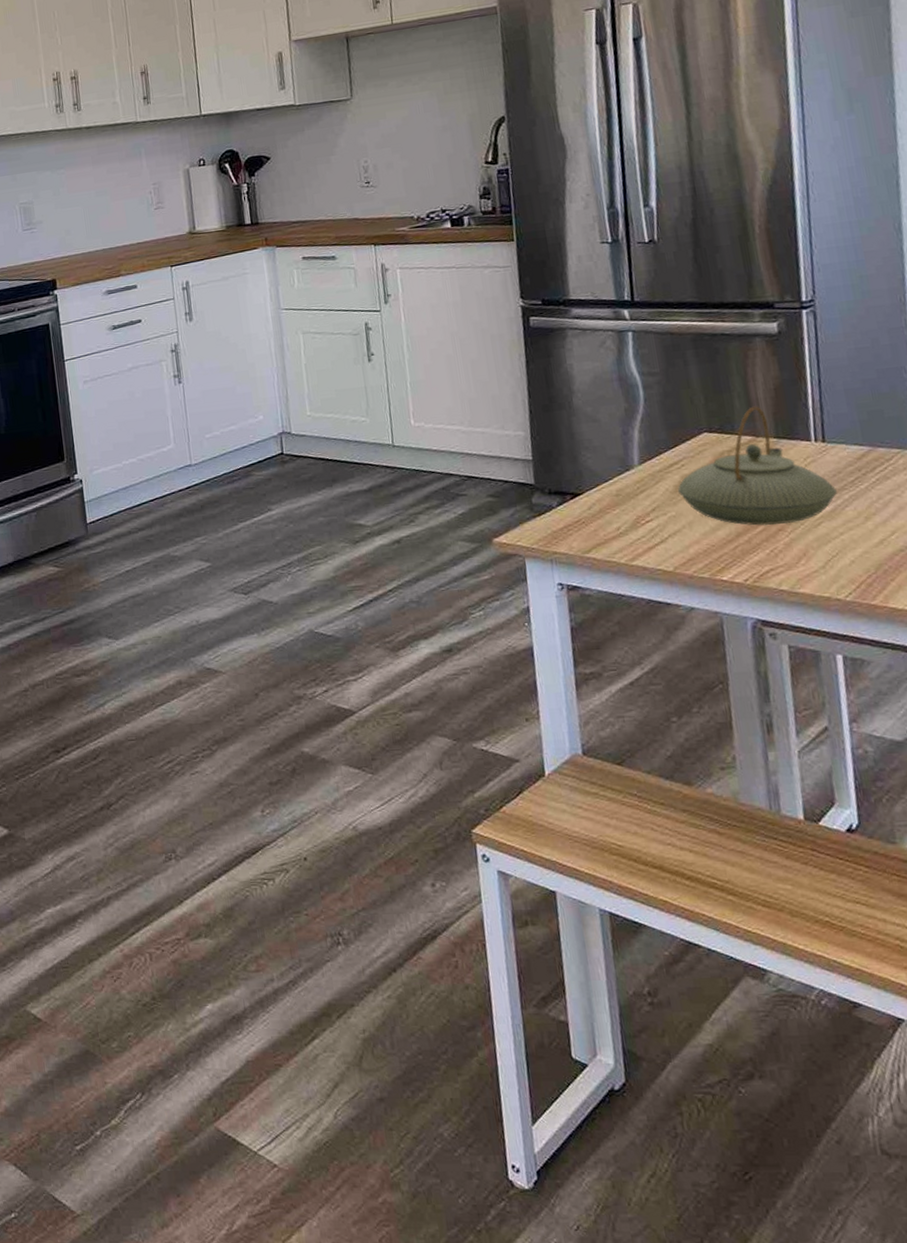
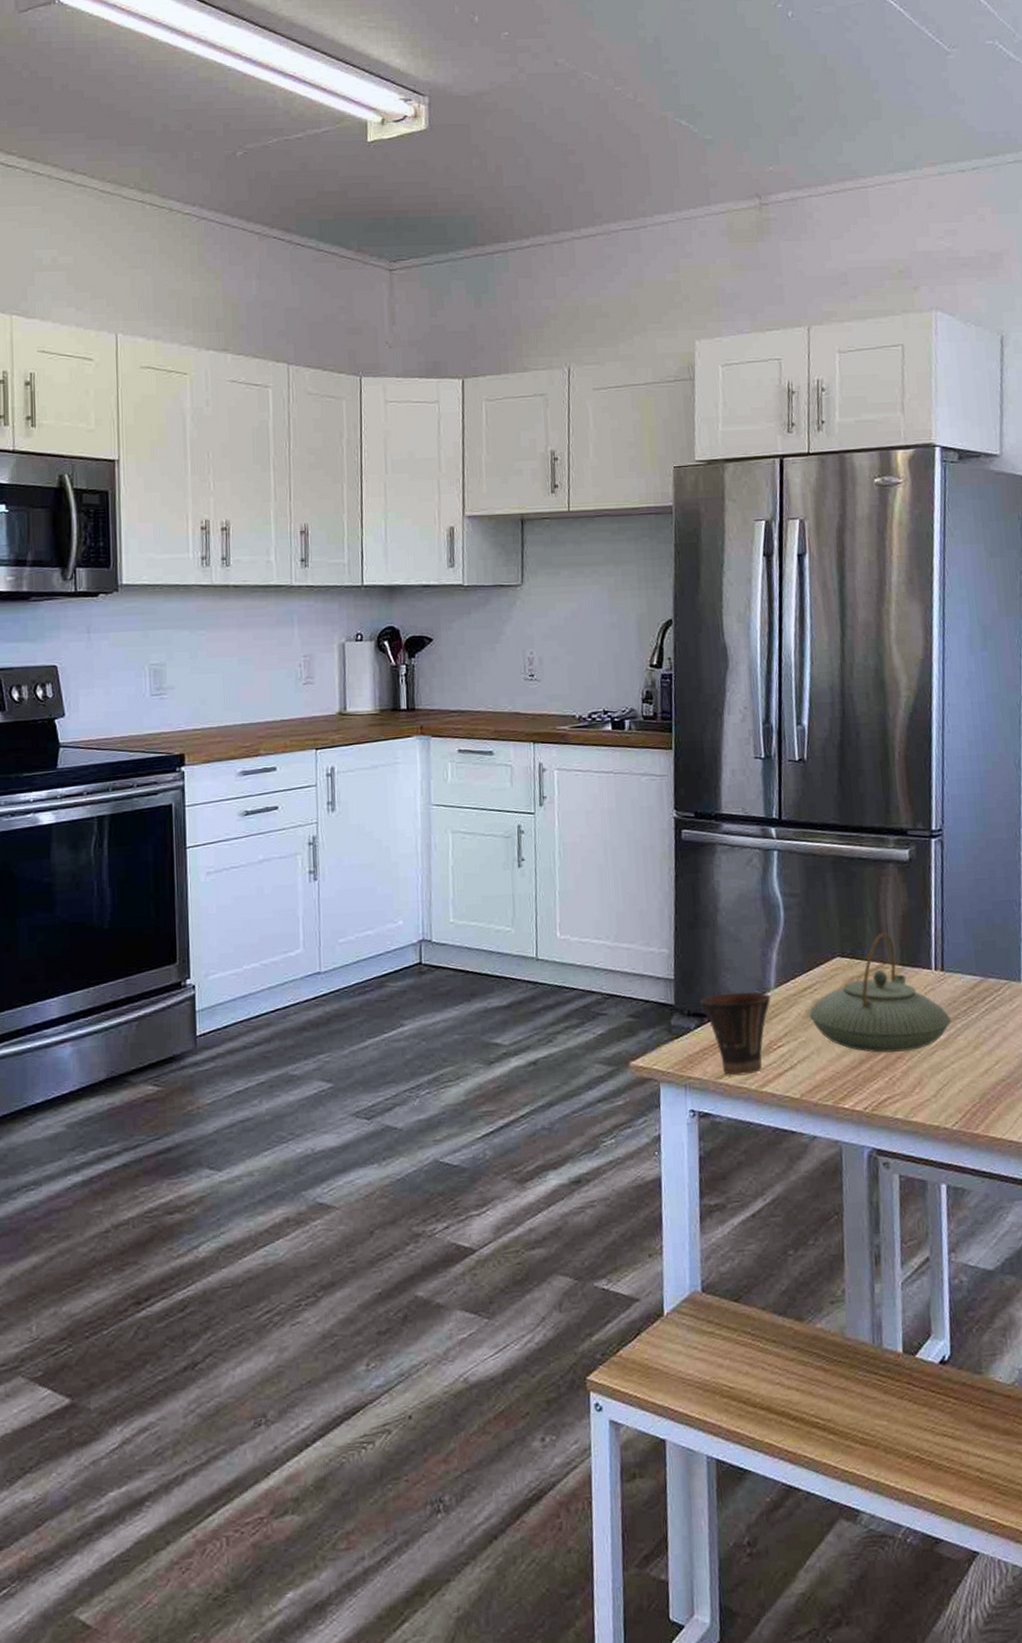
cup: none [560,469,636,551] -> present [699,991,771,1076]

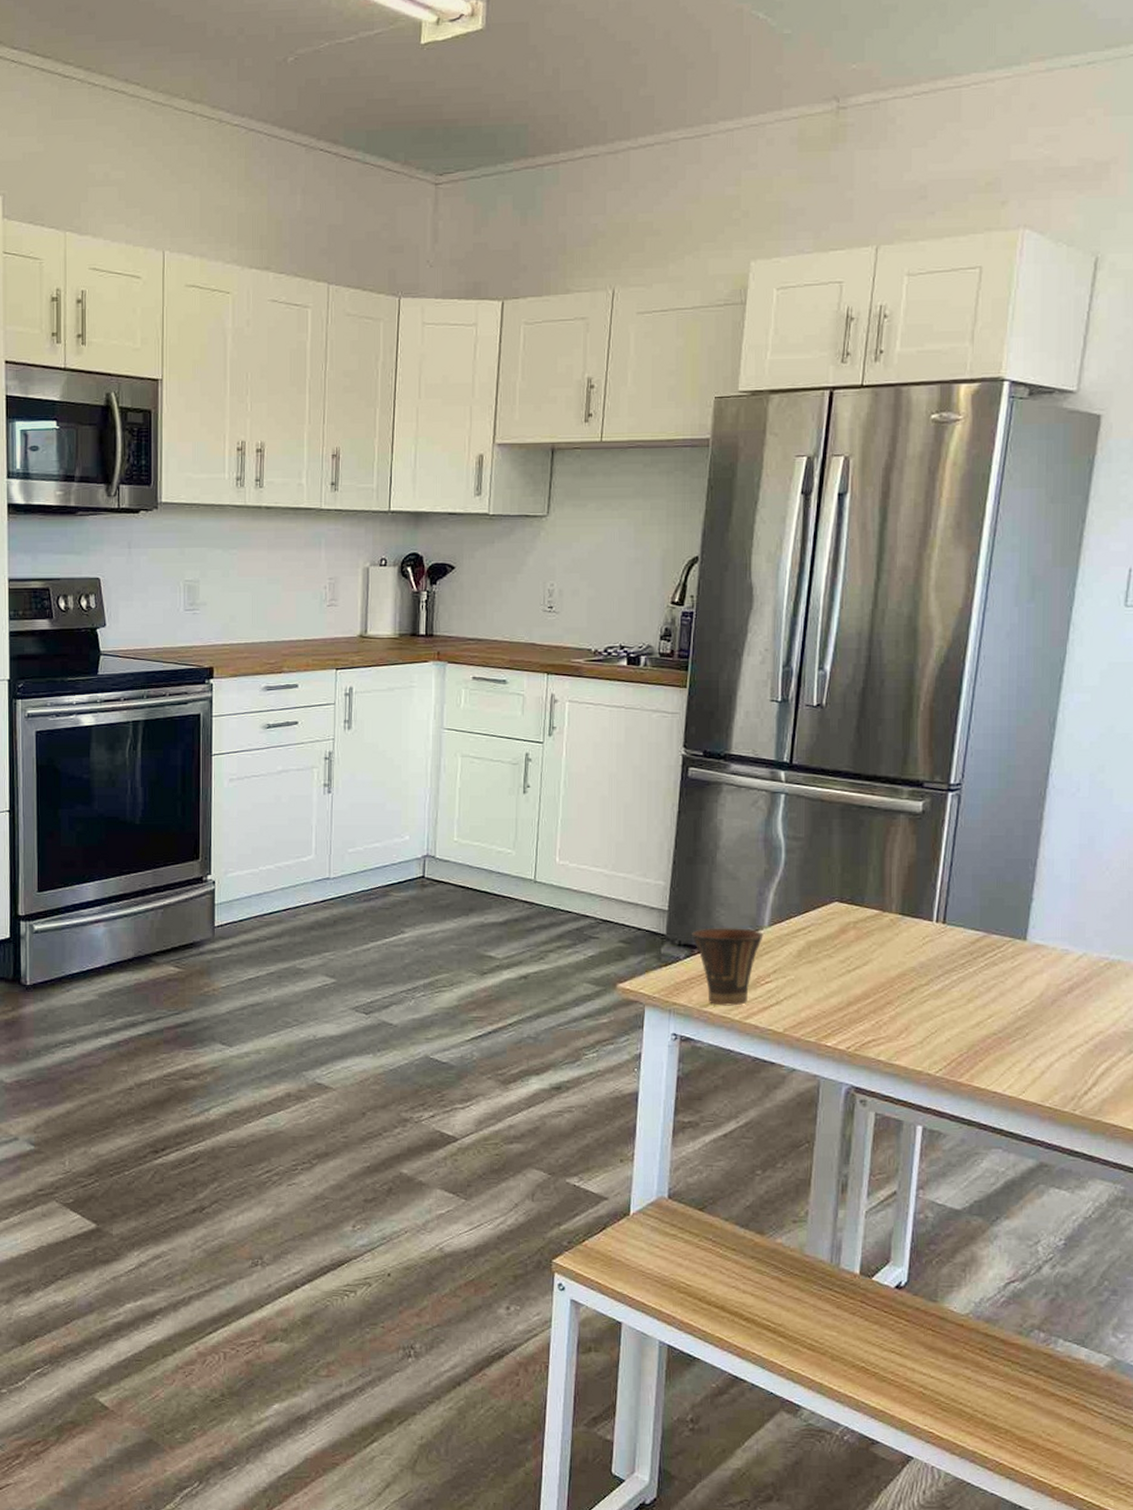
teapot: present [809,932,951,1054] -> none [801,881,947,999]

